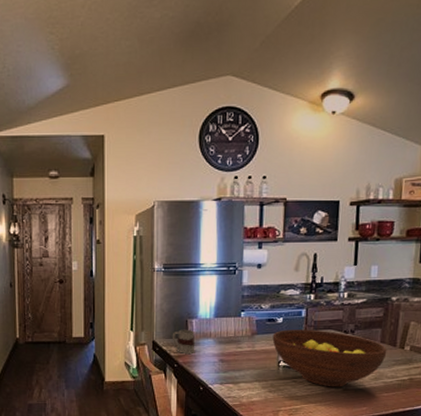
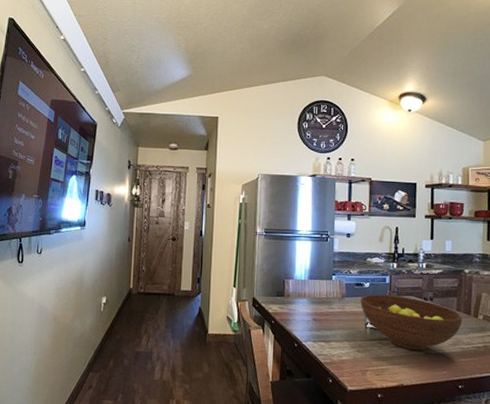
mug: present [172,329,195,355] -> none [270,288,291,312]

